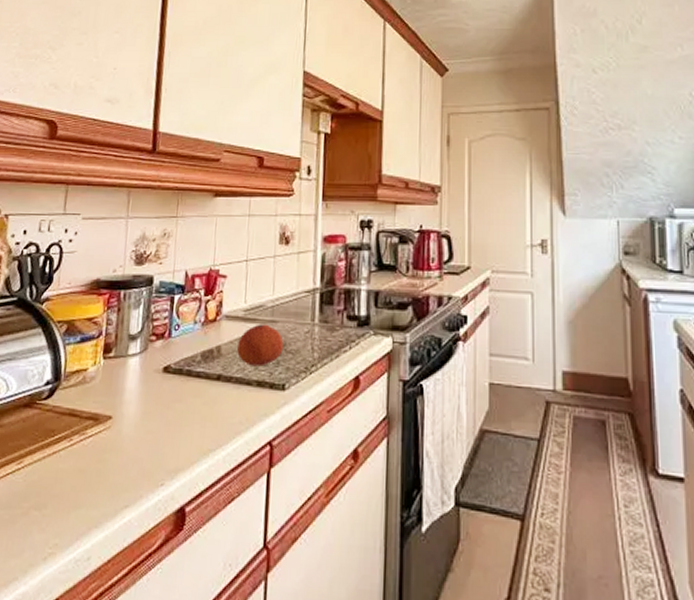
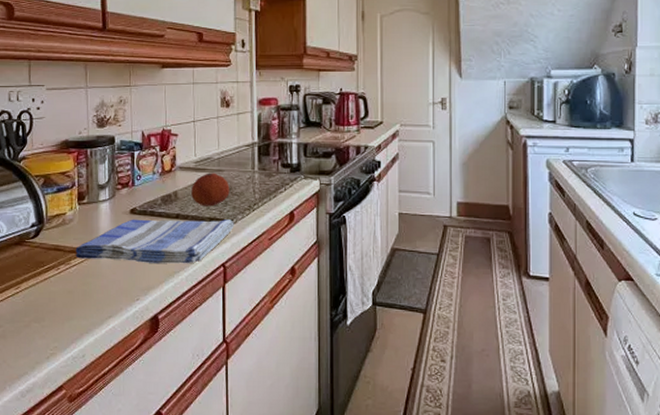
dish towel: none [93,379,287,440] -> present [75,219,234,264]

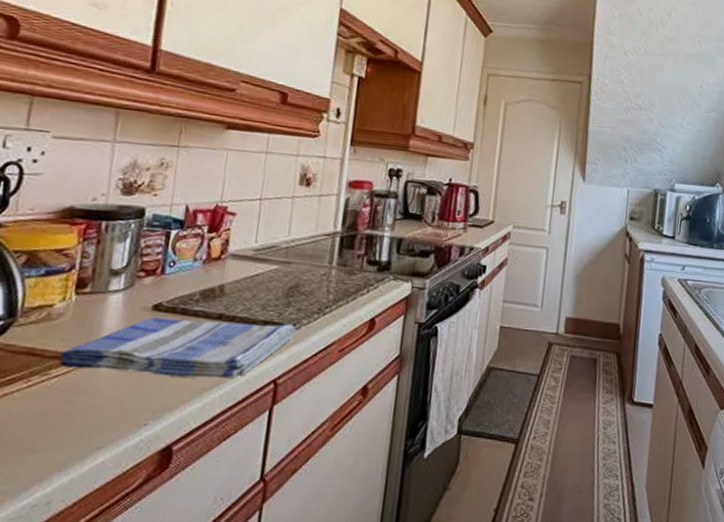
fruit: present [191,173,230,207] -> none [243,264,297,307]

